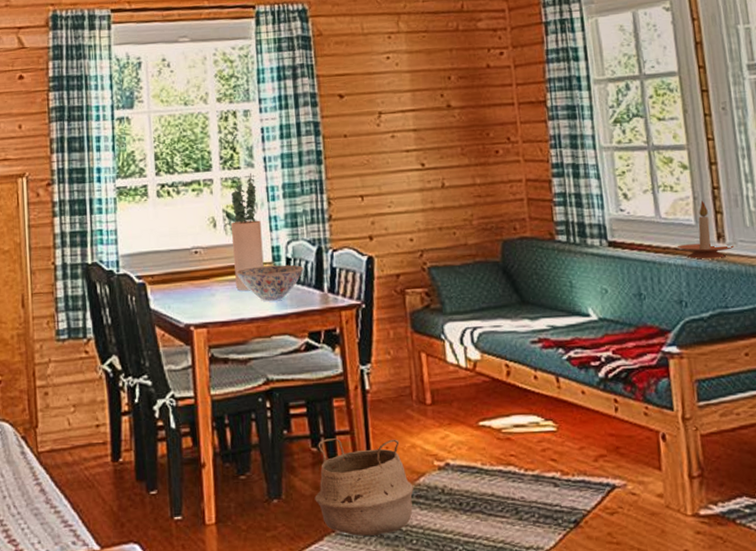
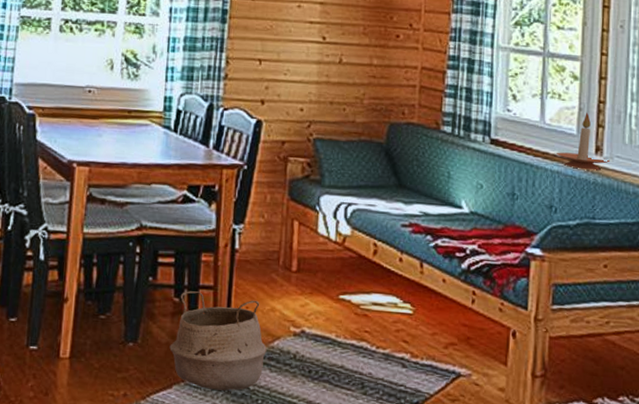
vase: present [231,172,264,292] -> none [124,21,158,137]
bowl: present [236,264,304,302] -> none [126,113,193,151]

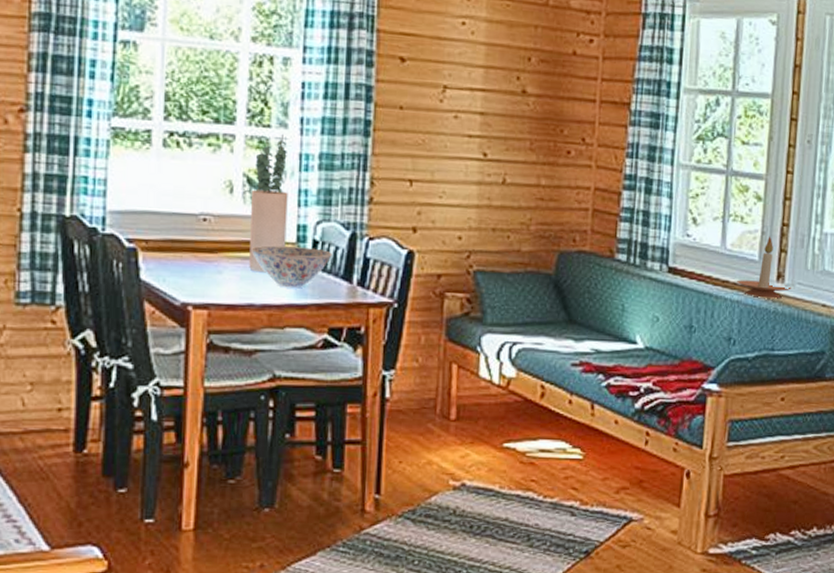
vase: none [124,21,158,137] -> present [249,133,288,273]
bowl: none [126,113,193,151] -> present [251,245,332,289]
woven basket: present [169,291,267,391] -> none [312,447,423,553]

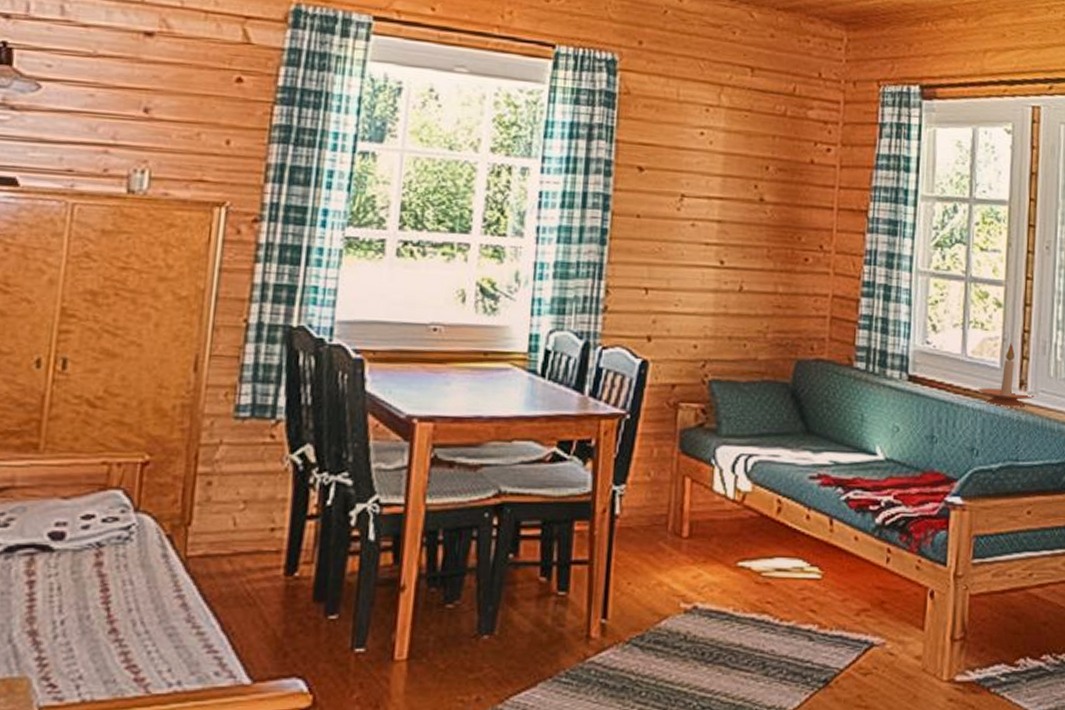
vase: present [249,133,288,273] -> none [478,242,522,384]
bowl: present [251,245,332,289] -> none [481,355,564,400]

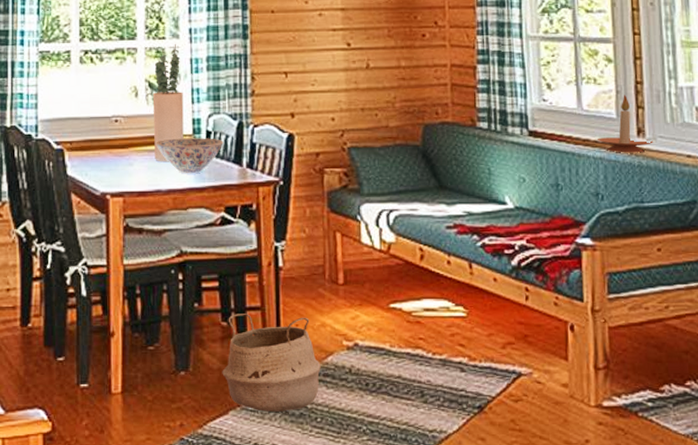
vase: none [478,242,522,384] -> present [153,43,184,162]
bowl: none [481,355,564,400] -> present [156,138,224,174]
woven basket: none [534,568,652,684] -> present [222,314,321,412]

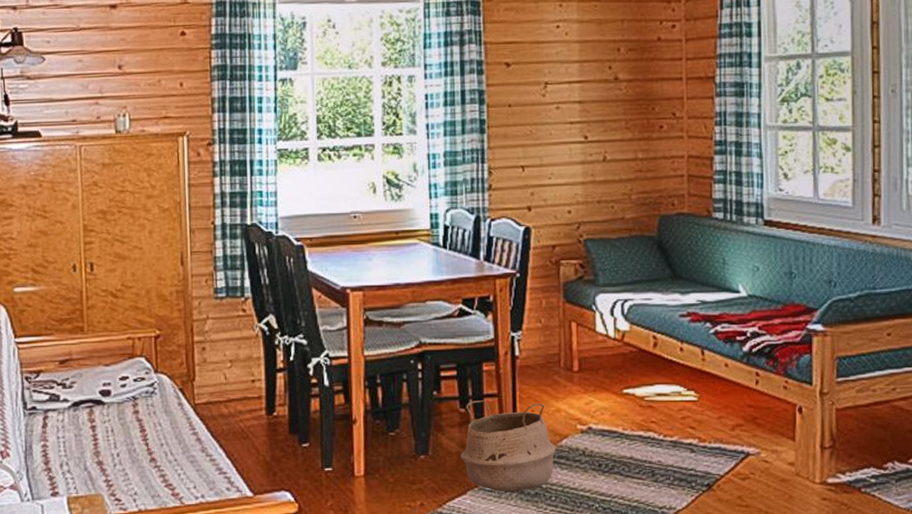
vase: present [153,43,184,162] -> none [391,139,422,257]
bowl: present [156,138,224,174] -> none [394,232,461,268]
candle holder: present [598,94,653,153] -> none [833,183,888,241]

